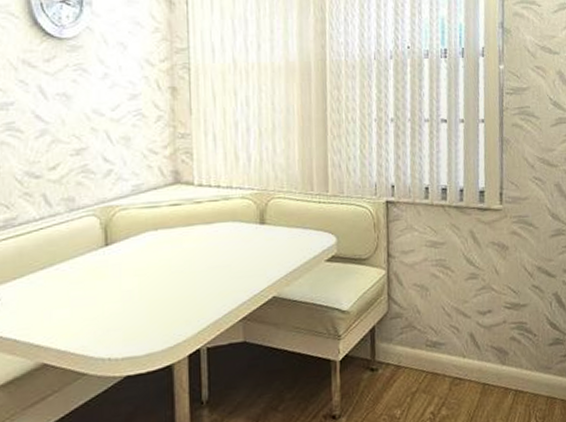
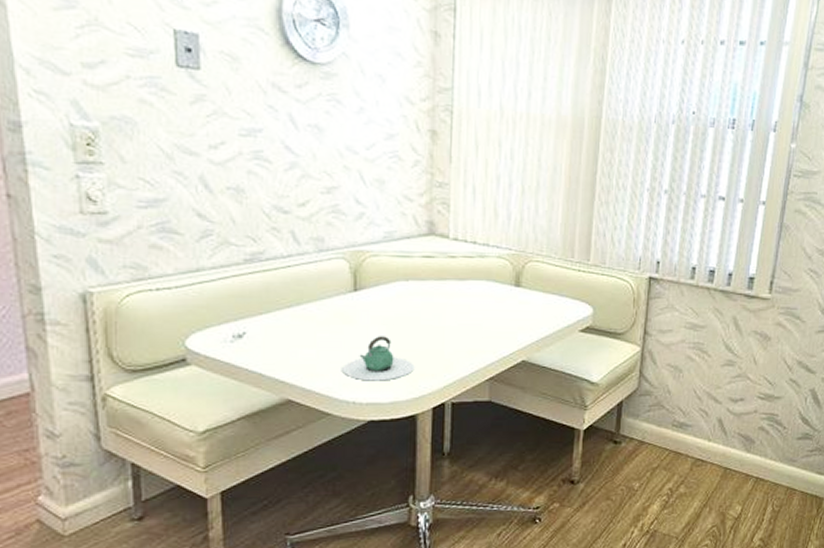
teapot: none [97,287,168,336] -> present [342,336,415,381]

